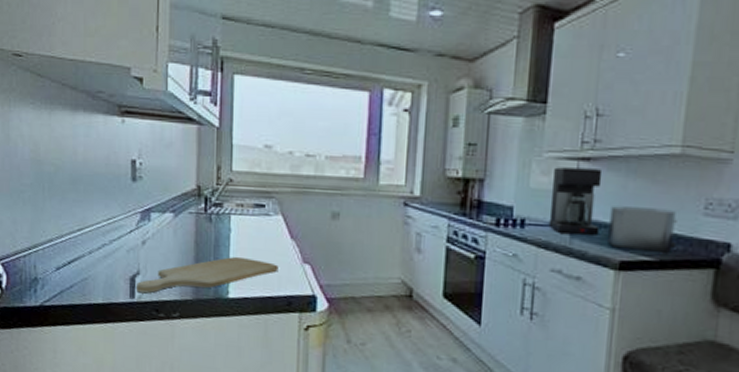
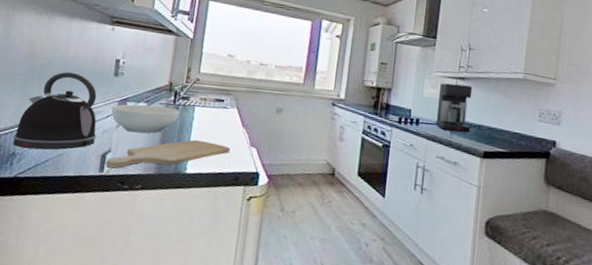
kettle: none [32,178,122,274] -> present [13,71,97,150]
bowl: none [133,215,214,251] -> present [111,104,181,134]
toaster: present [606,206,677,253] -> none [475,112,521,147]

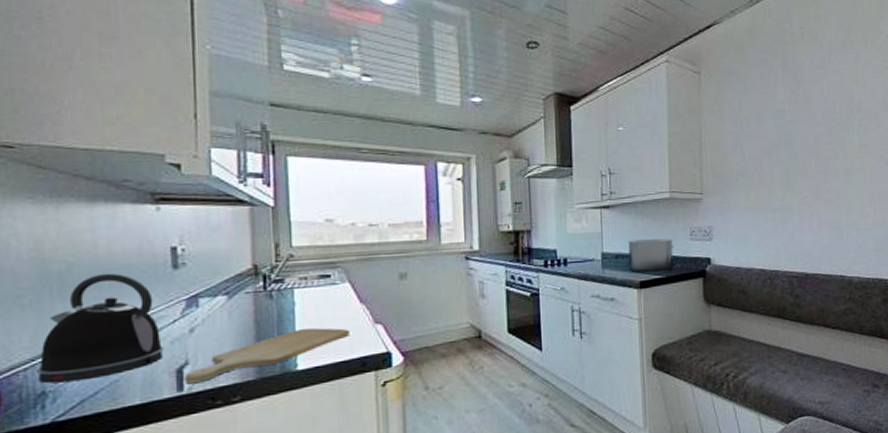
bowl: present [111,104,181,134] -> none [177,295,276,335]
coffee maker: present [435,83,473,133] -> none [583,214,623,267]
toaster: none [475,112,521,147] -> present [628,238,676,273]

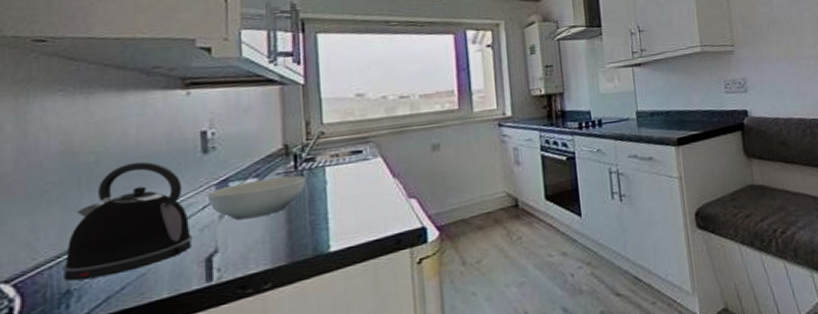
bowl: none [177,295,276,335] -> present [206,175,307,220]
chopping board: present [185,328,350,384] -> none [214,205,383,274]
toaster: present [628,238,676,273] -> none [662,92,713,130]

